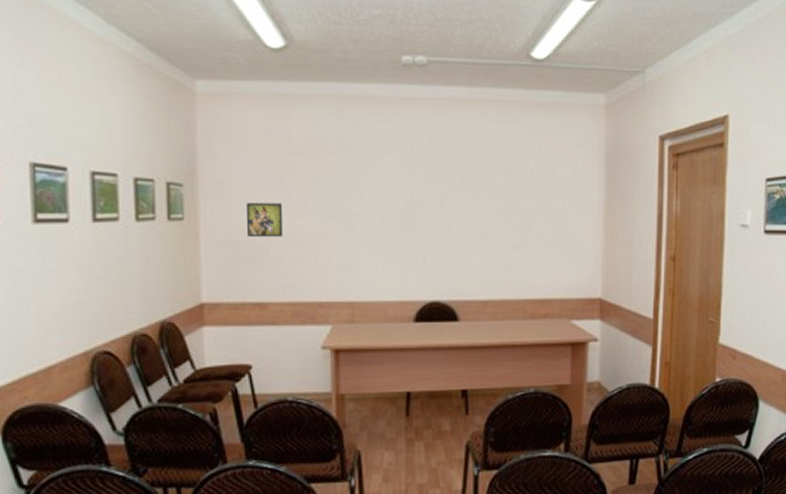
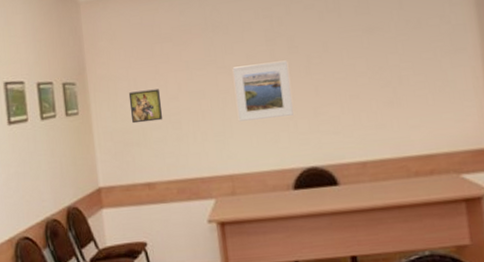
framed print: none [365,191,424,249] -> present [232,60,293,122]

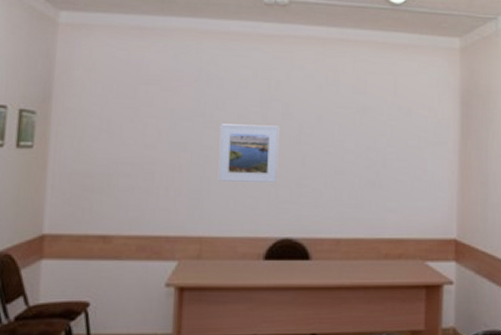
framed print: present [128,89,163,124] -> none [96,132,136,168]

